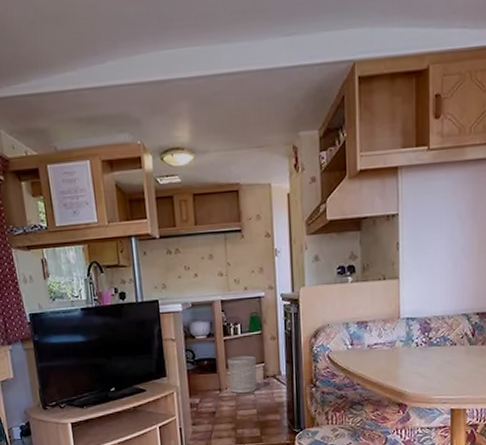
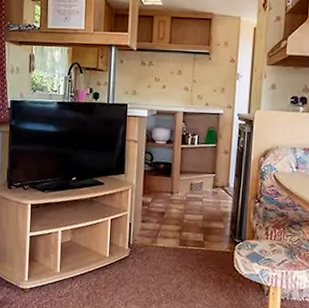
waste bin: present [228,355,257,394] -> none [181,164,208,200]

